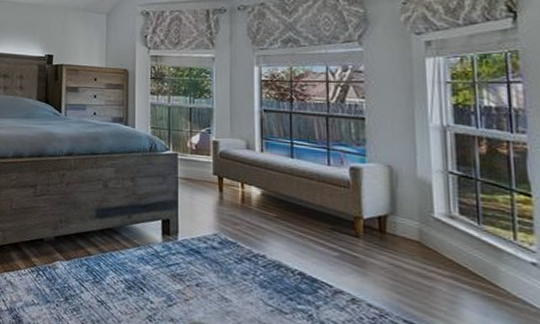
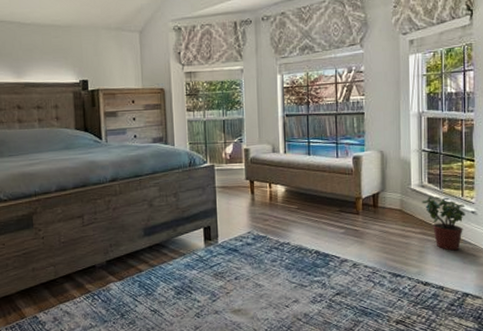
potted plant: none [451,231,522,312] -> present [422,196,465,251]

